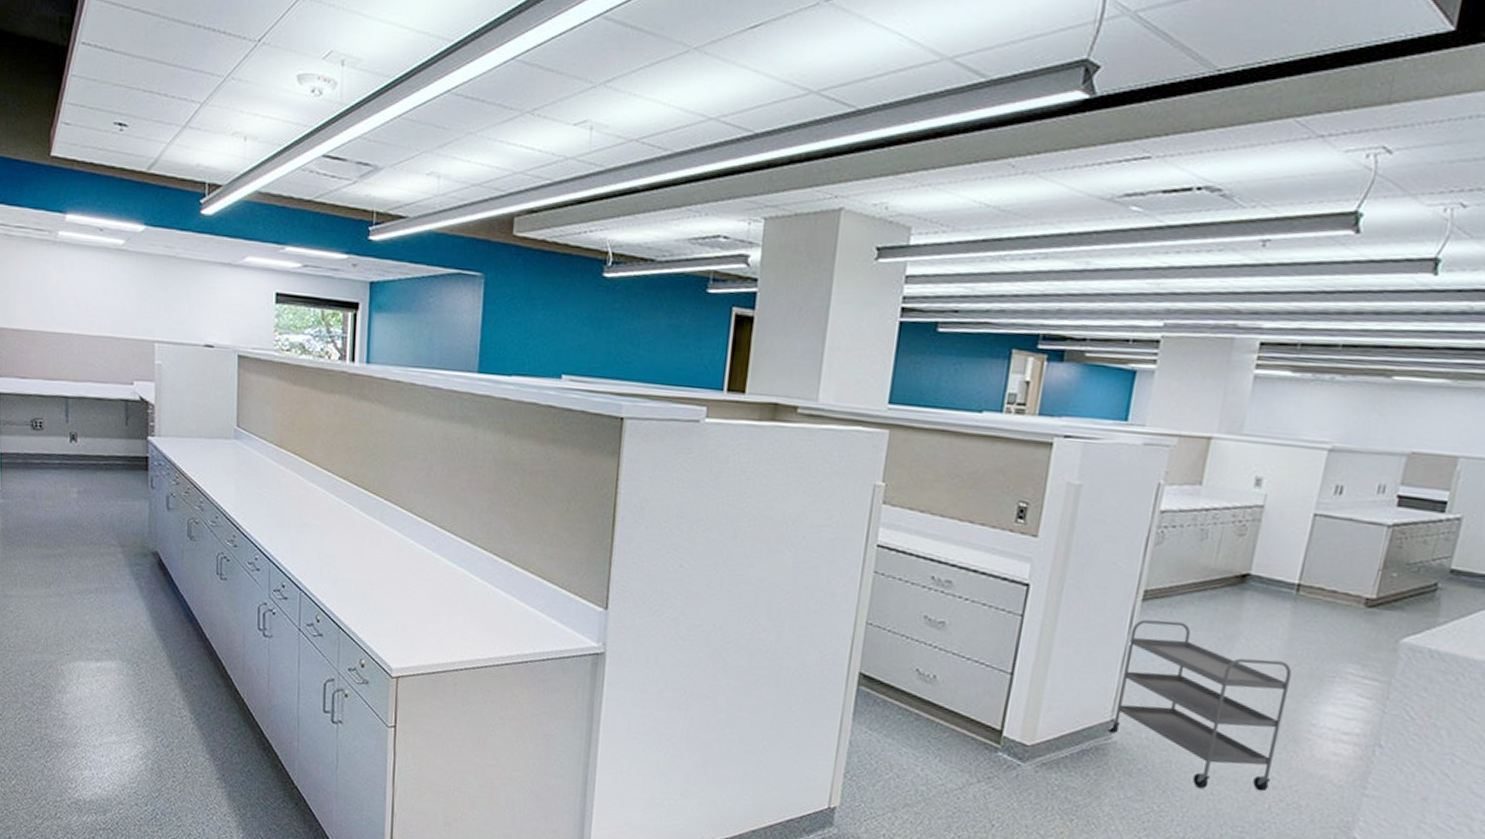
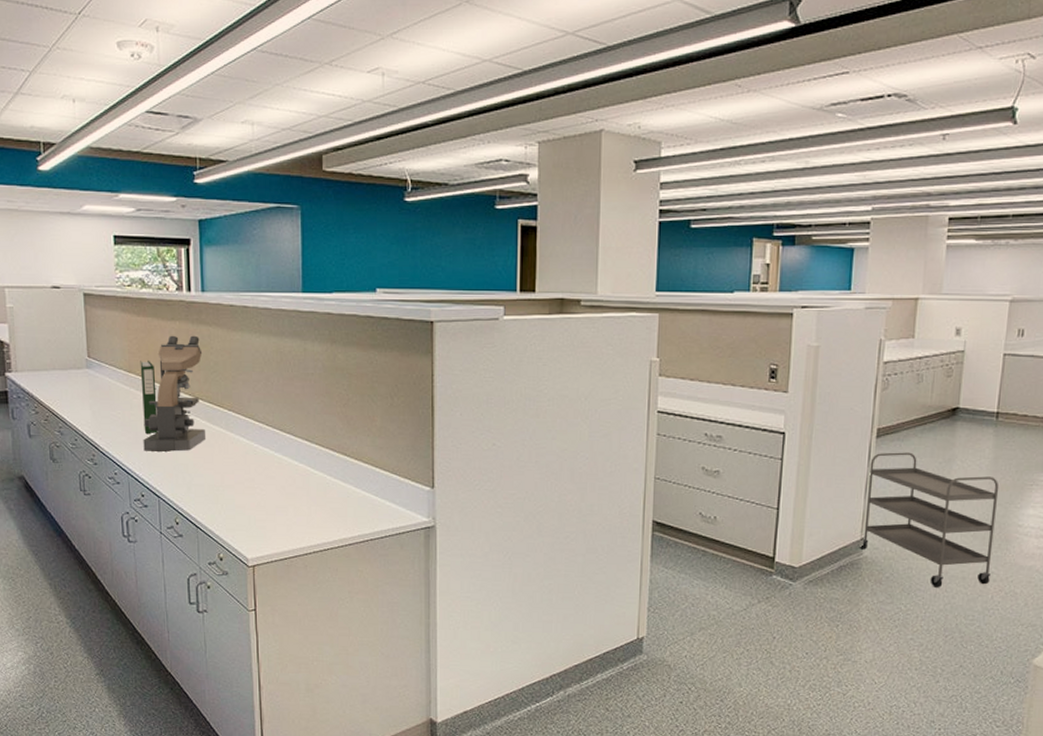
microscope: none [288,409,362,541] -> present [143,335,207,452]
binder: none [291,435,320,519] -> present [140,360,166,435]

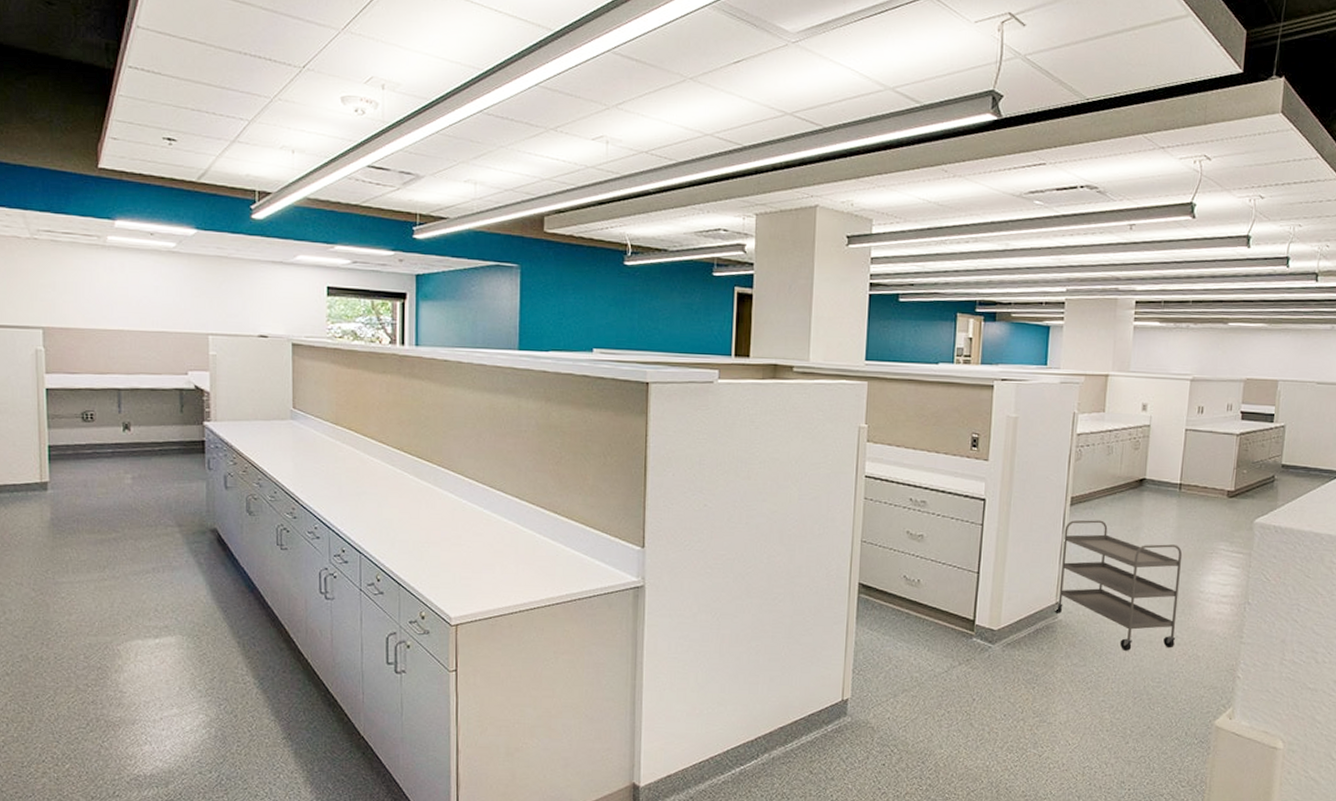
binder: present [140,360,166,435] -> none [347,412,374,489]
microscope: present [143,335,207,452] -> none [347,388,414,507]

